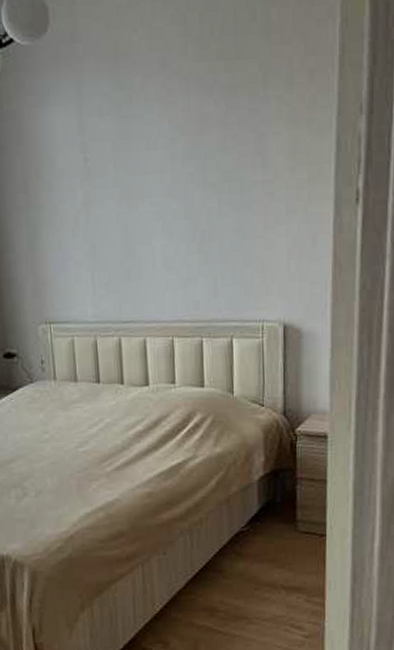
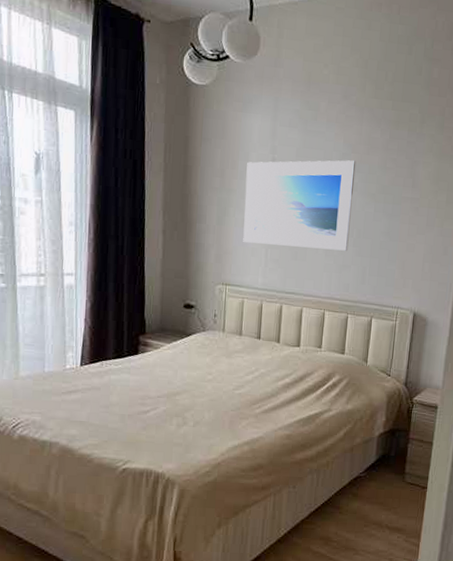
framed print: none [54,145,192,268] -> present [243,160,356,251]

